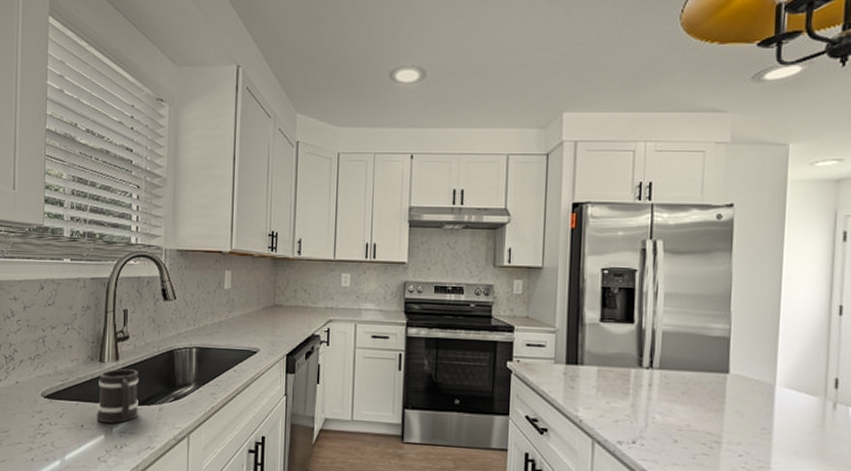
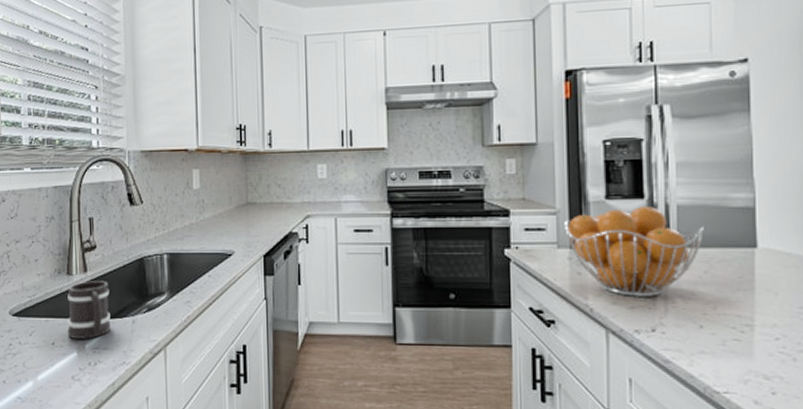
fruit basket: none [562,331,684,412] -> present [564,207,704,297]

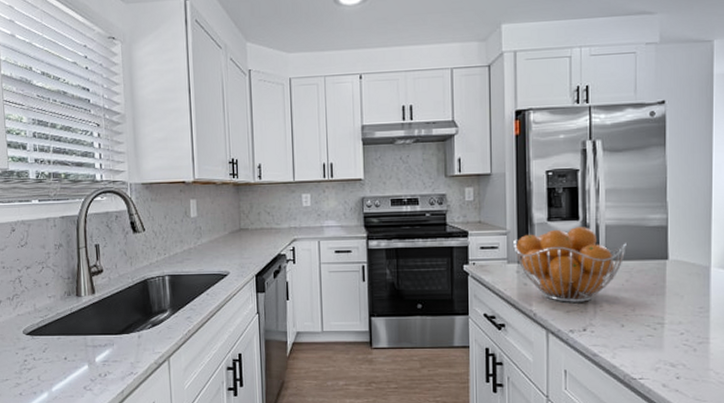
mug: present [67,281,111,339] -> none [77,301,119,353]

